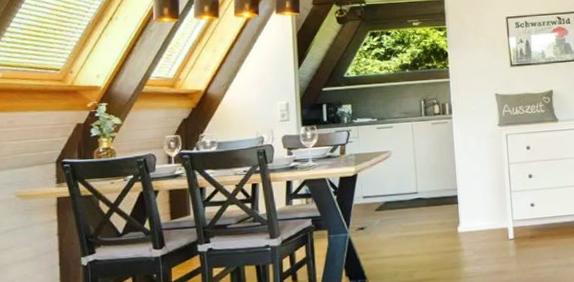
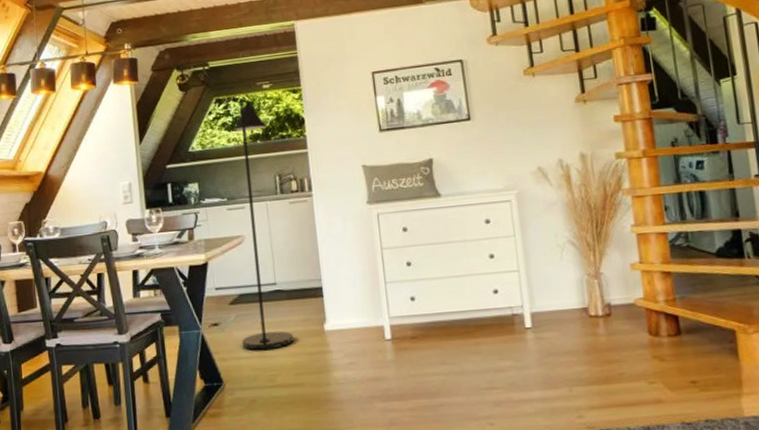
floor lamp: none [385,32,431,250] -> present [233,97,294,350]

